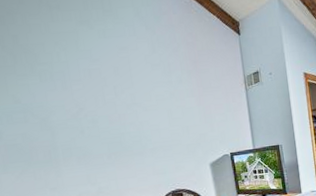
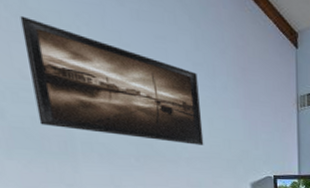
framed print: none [13,52,166,140] -> present [20,15,204,145]

